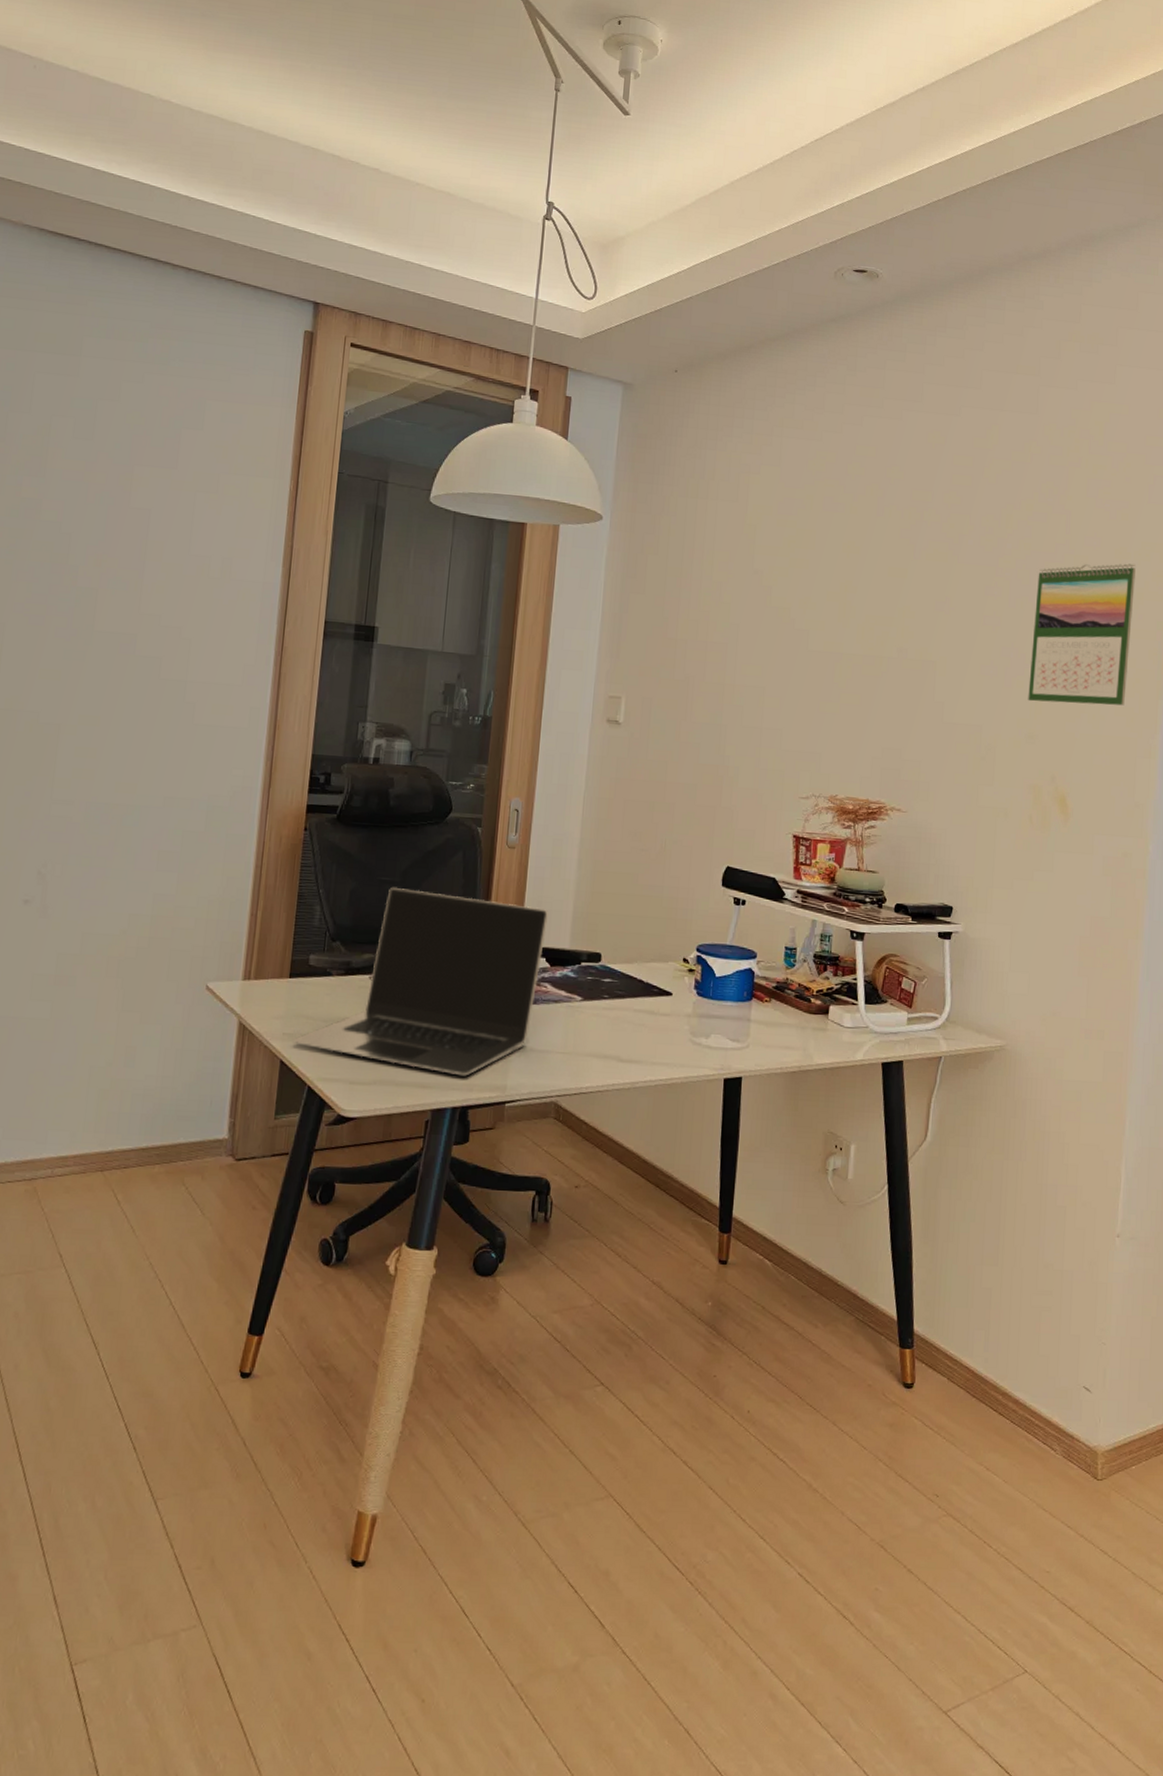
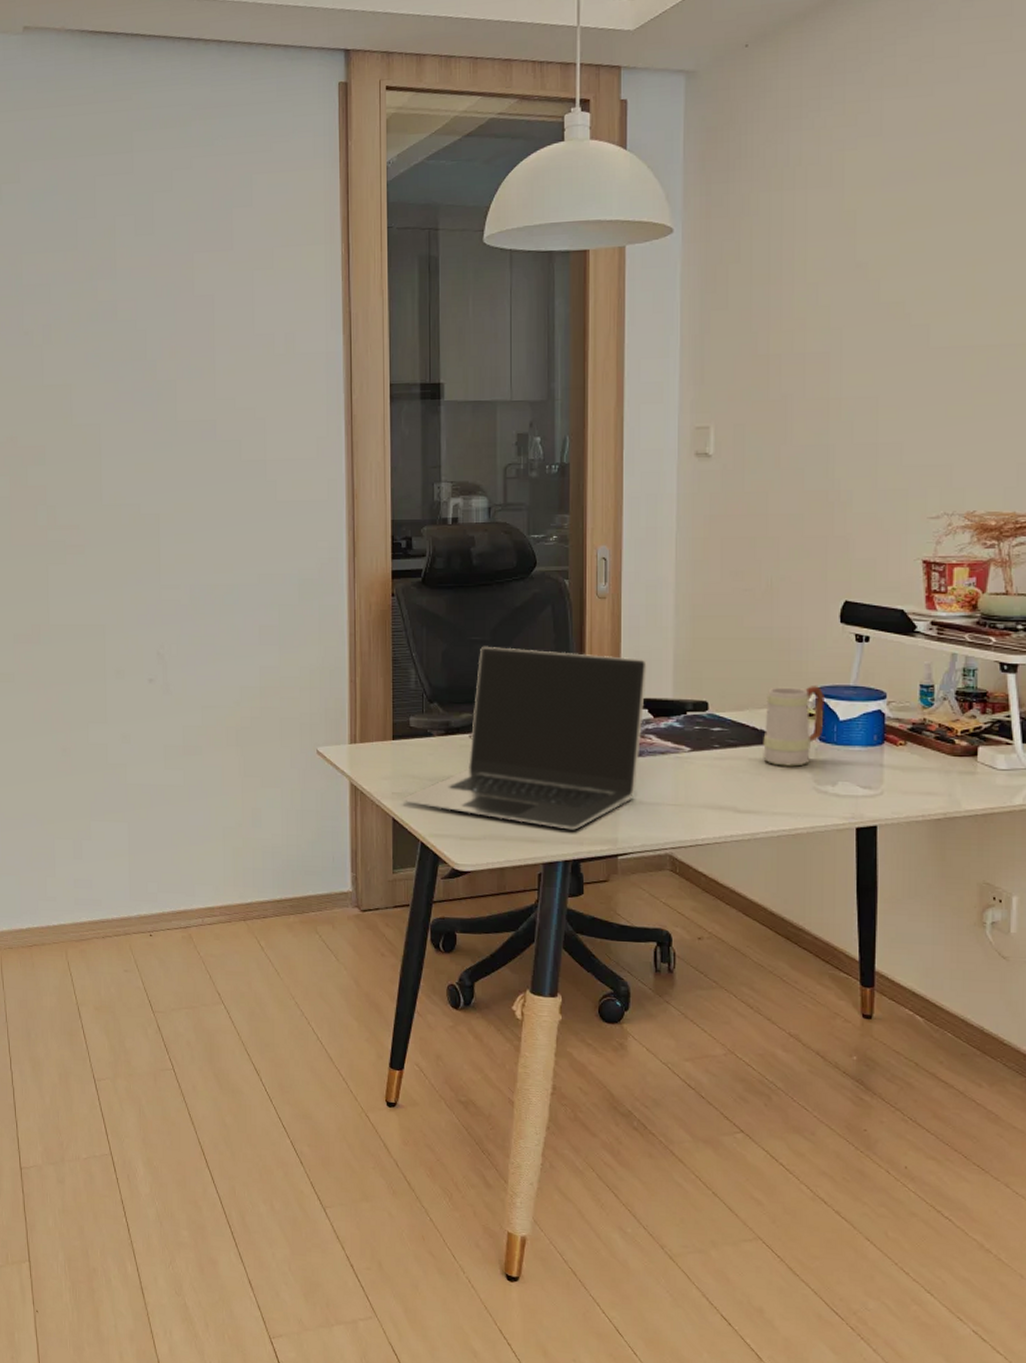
mug: none [647,942,704,1019] -> present [763,686,824,767]

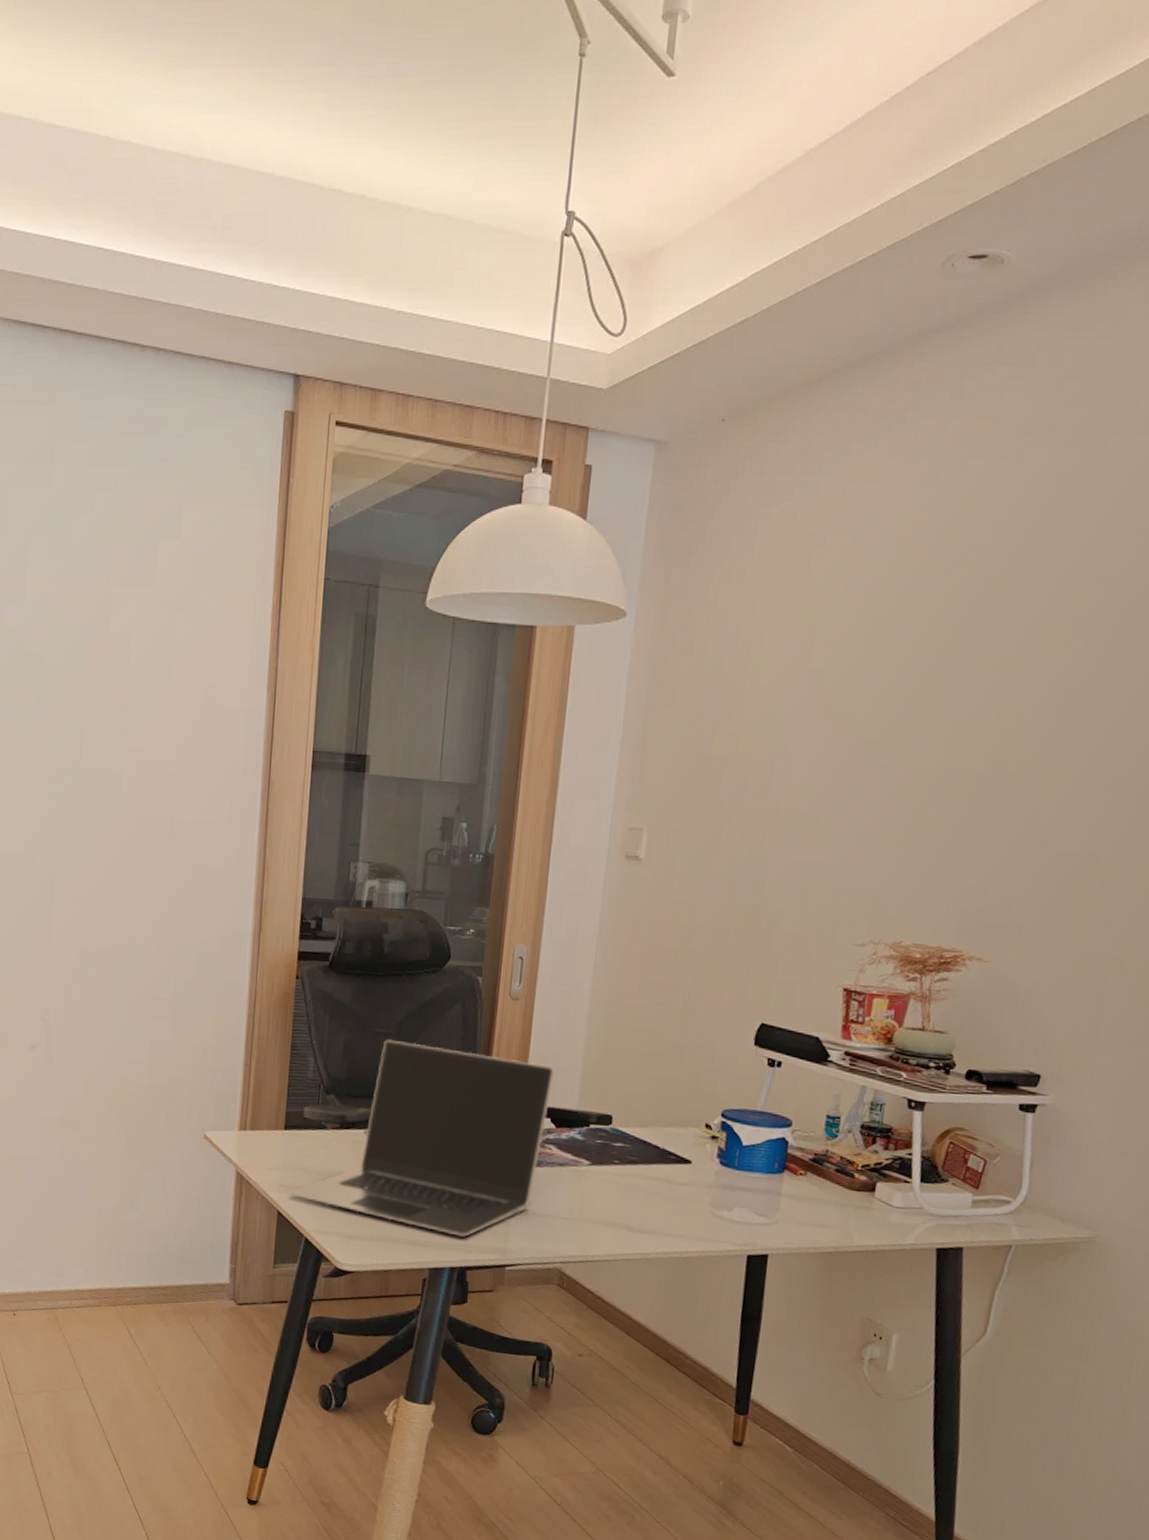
mug: present [763,686,824,767] -> none [662,1106,730,1189]

